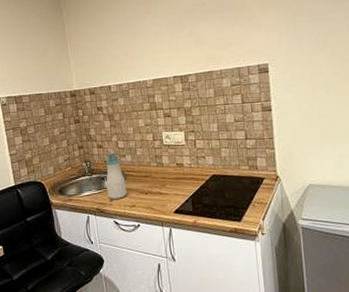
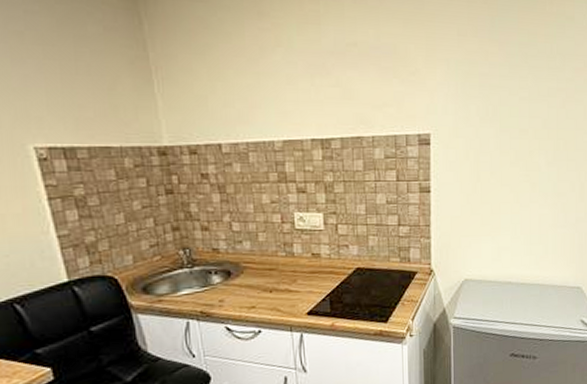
soap bottle: present [105,152,127,199] -> none [213,237,244,299]

